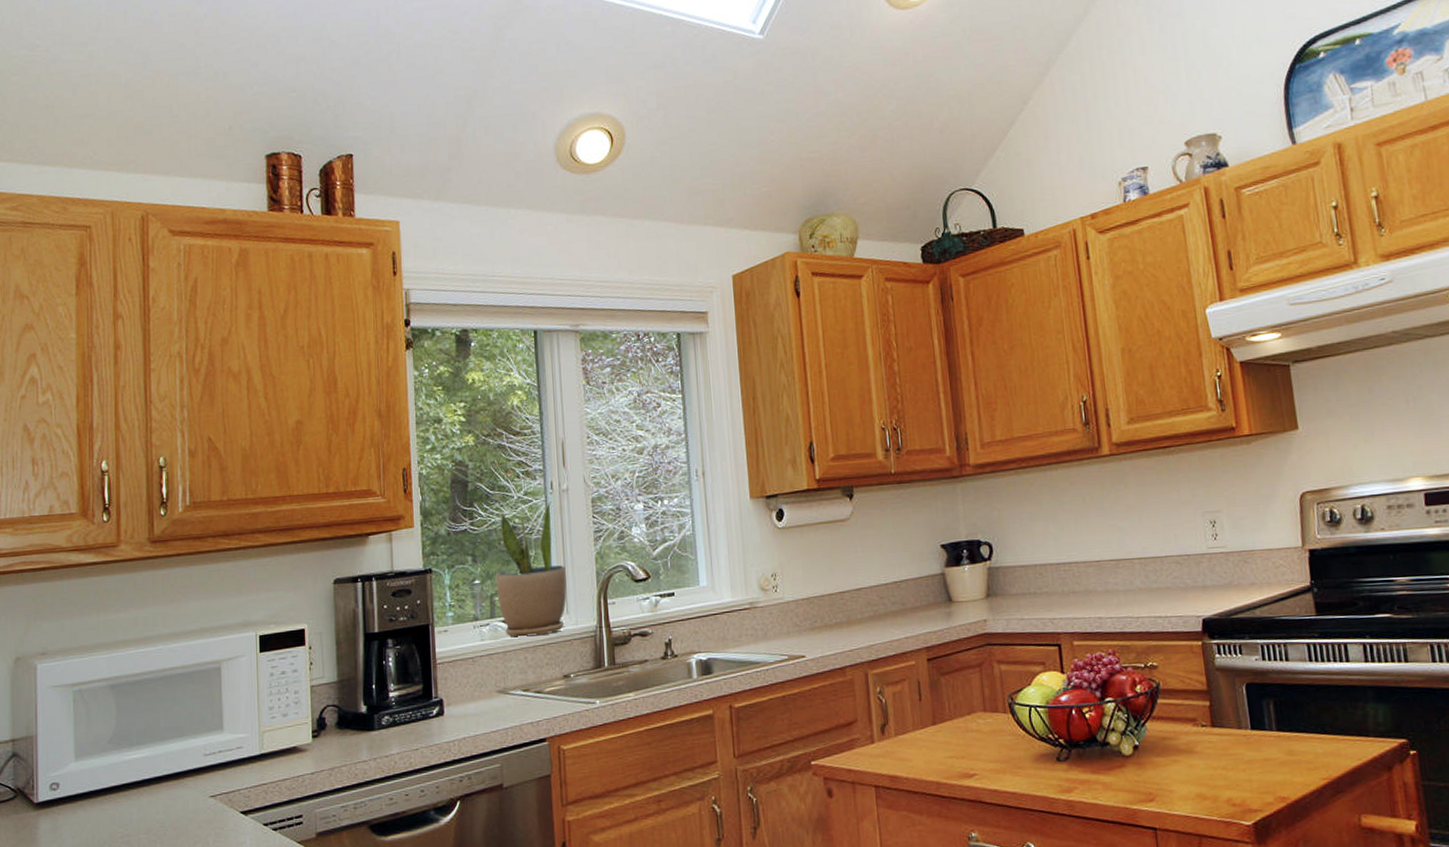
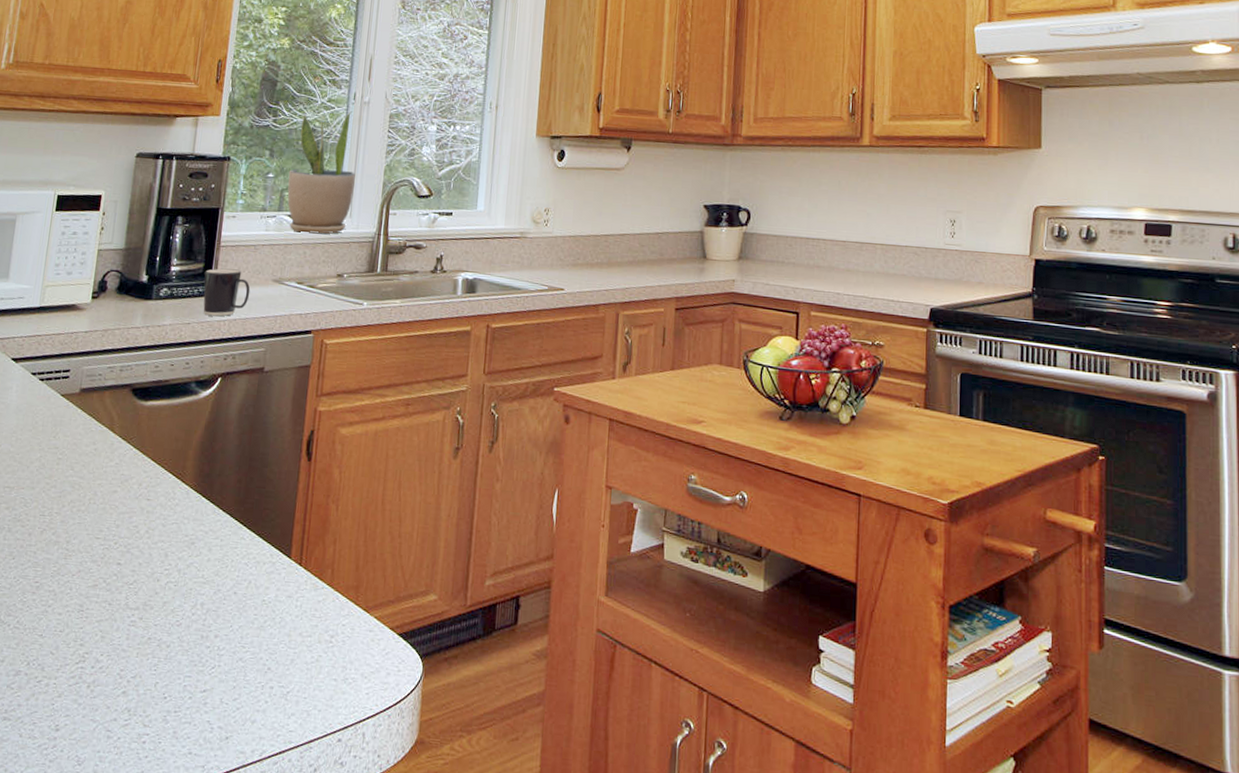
mug: none [424,685,476,739] -> present [203,268,251,317]

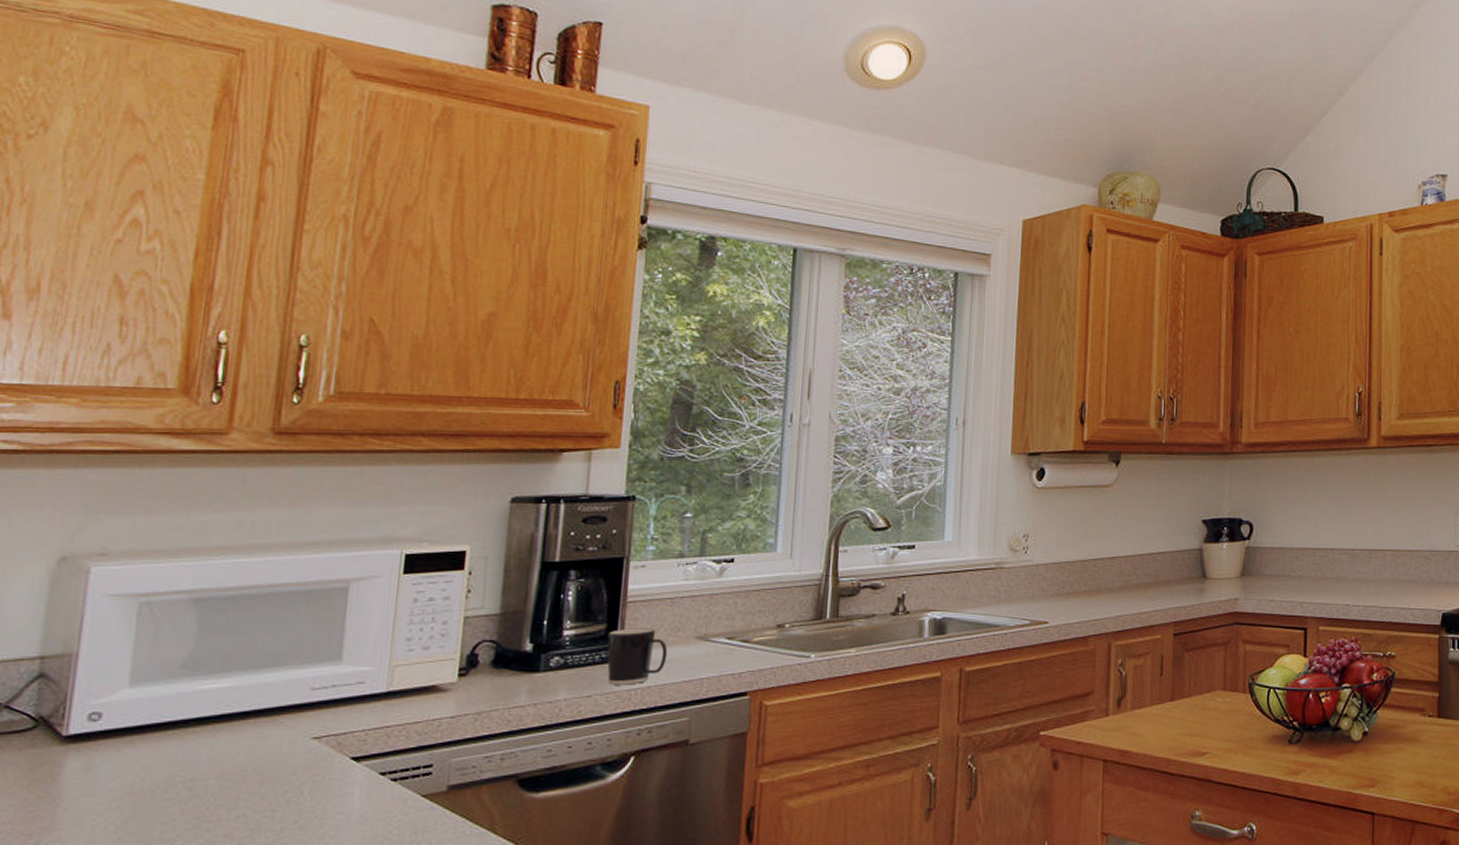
potted plant: present [287,111,355,234] -> none [710,435,795,580]

